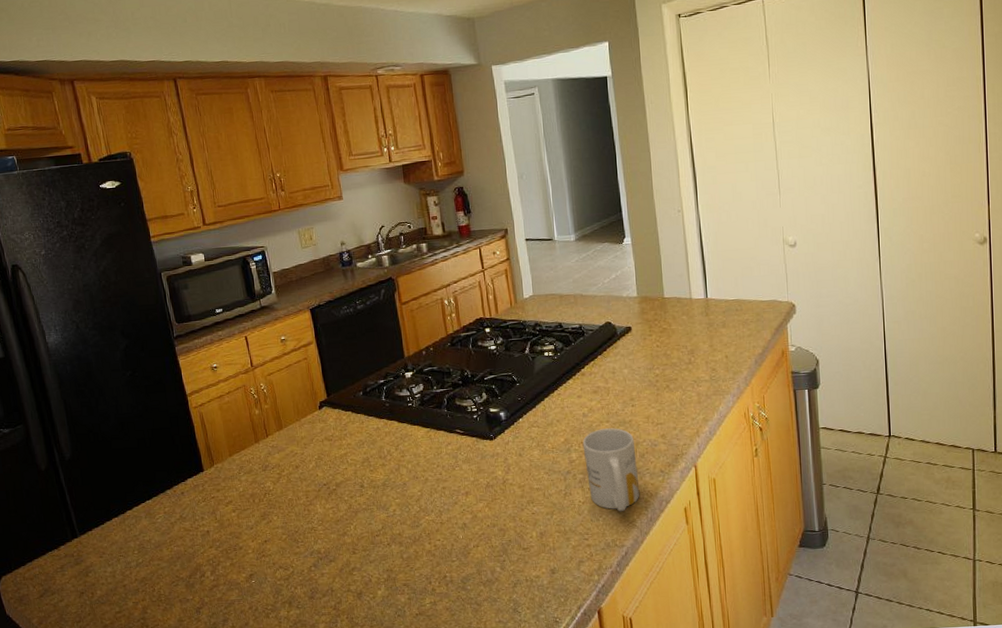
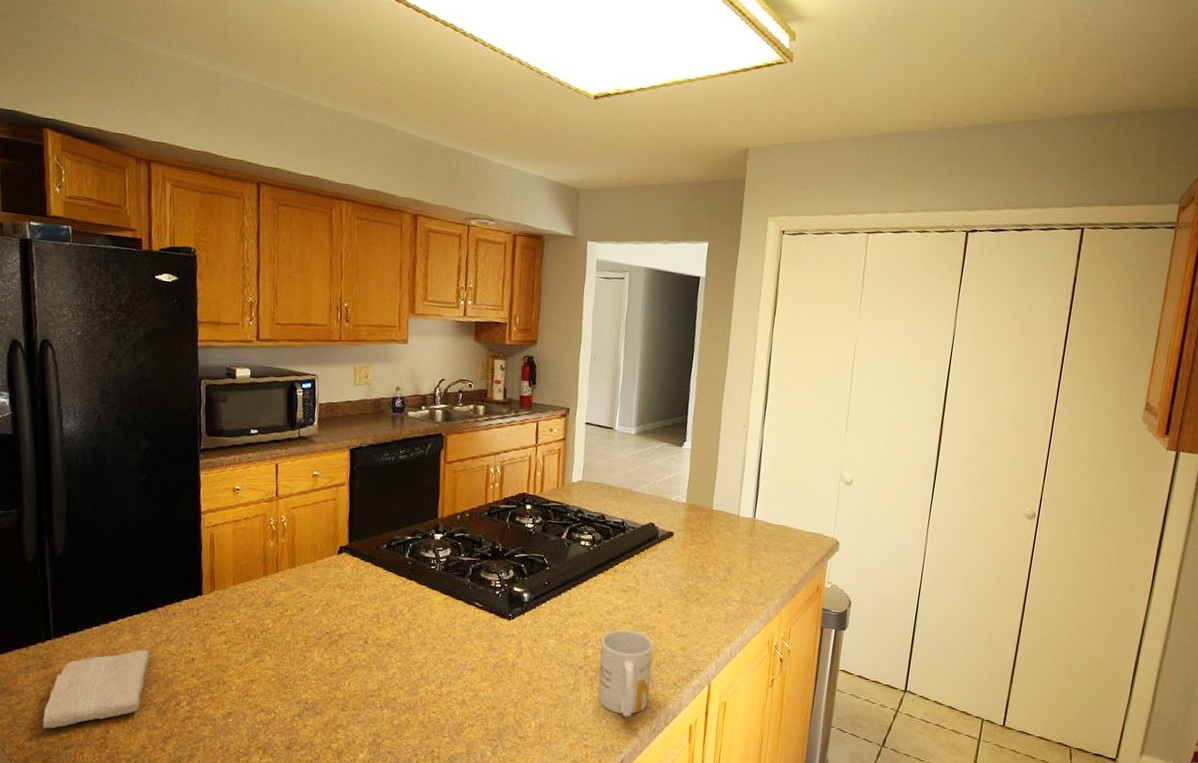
washcloth: none [85,531,170,619] -> present [42,649,150,729]

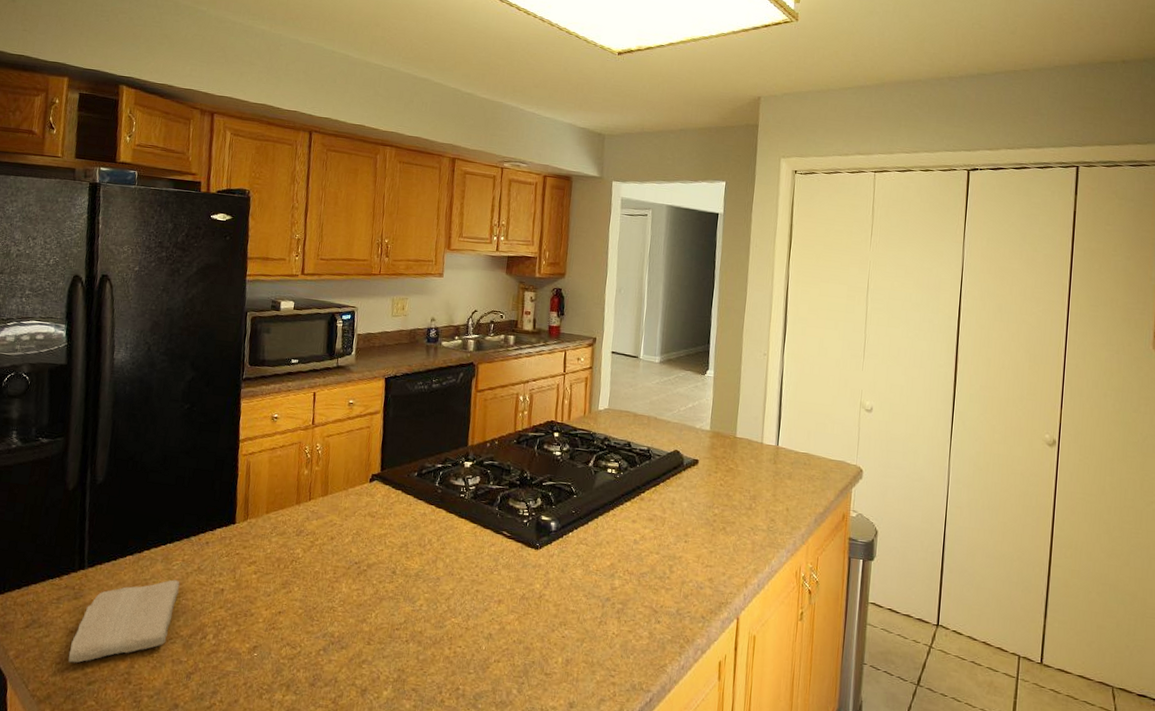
mug: present [598,629,654,718] -> none [625,559,681,654]

